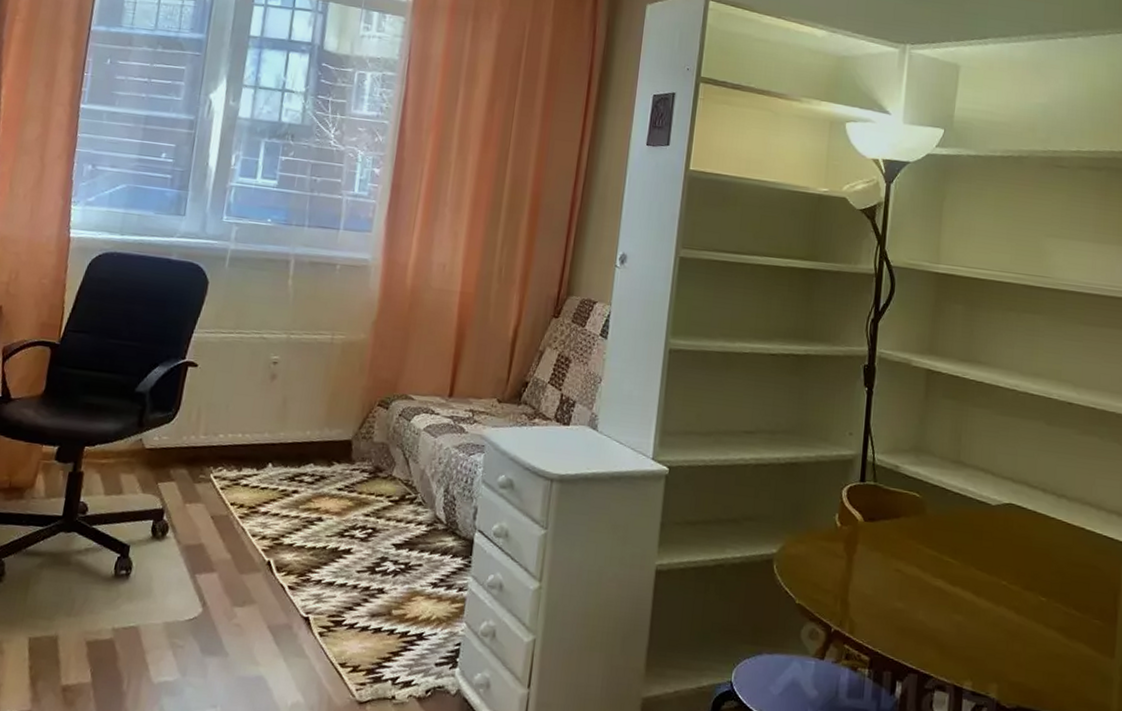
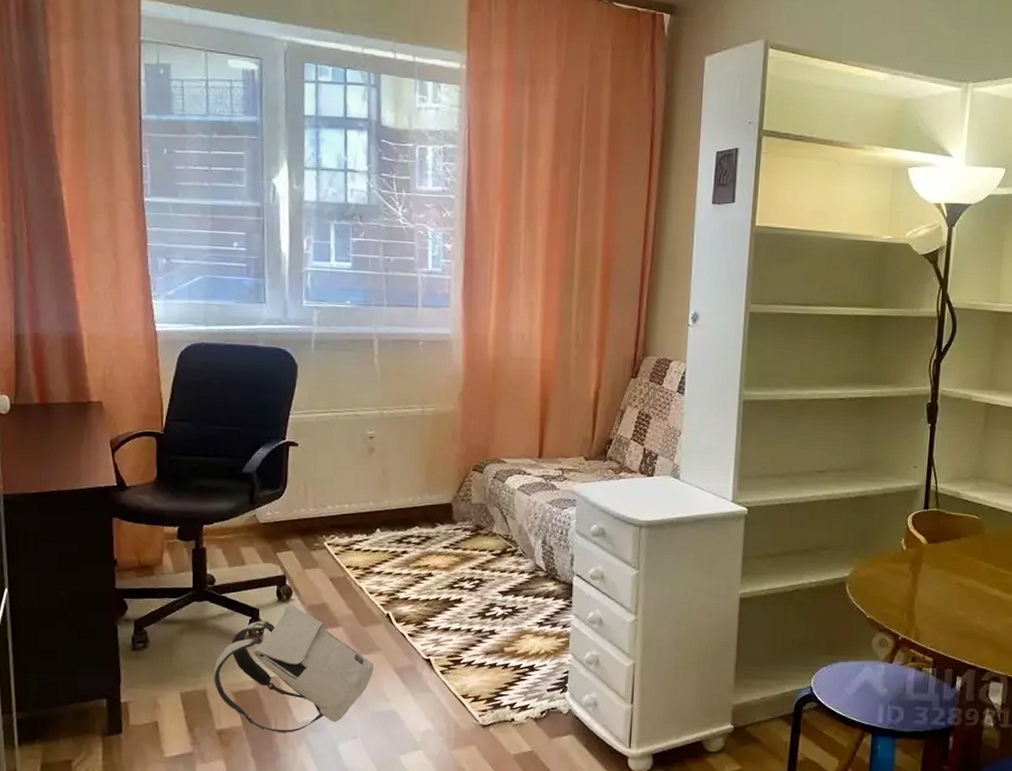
backpack: none [67,542,247,695] -> present [213,604,374,733]

